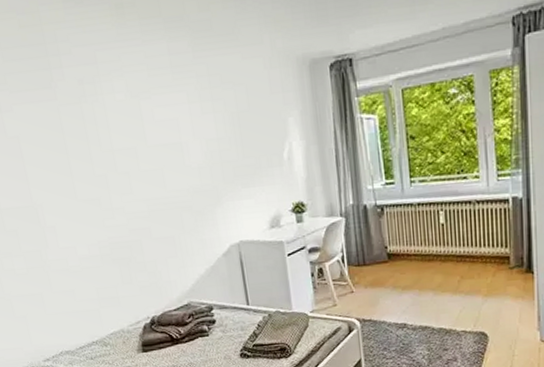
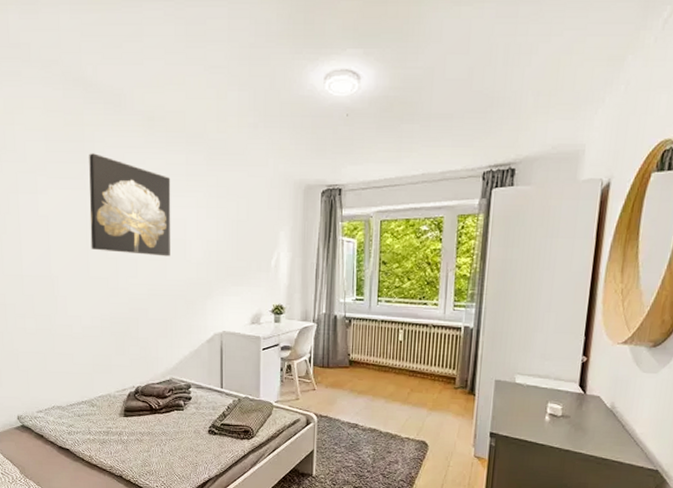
wall art: none [54,56,167,169] -> present [89,153,171,257]

